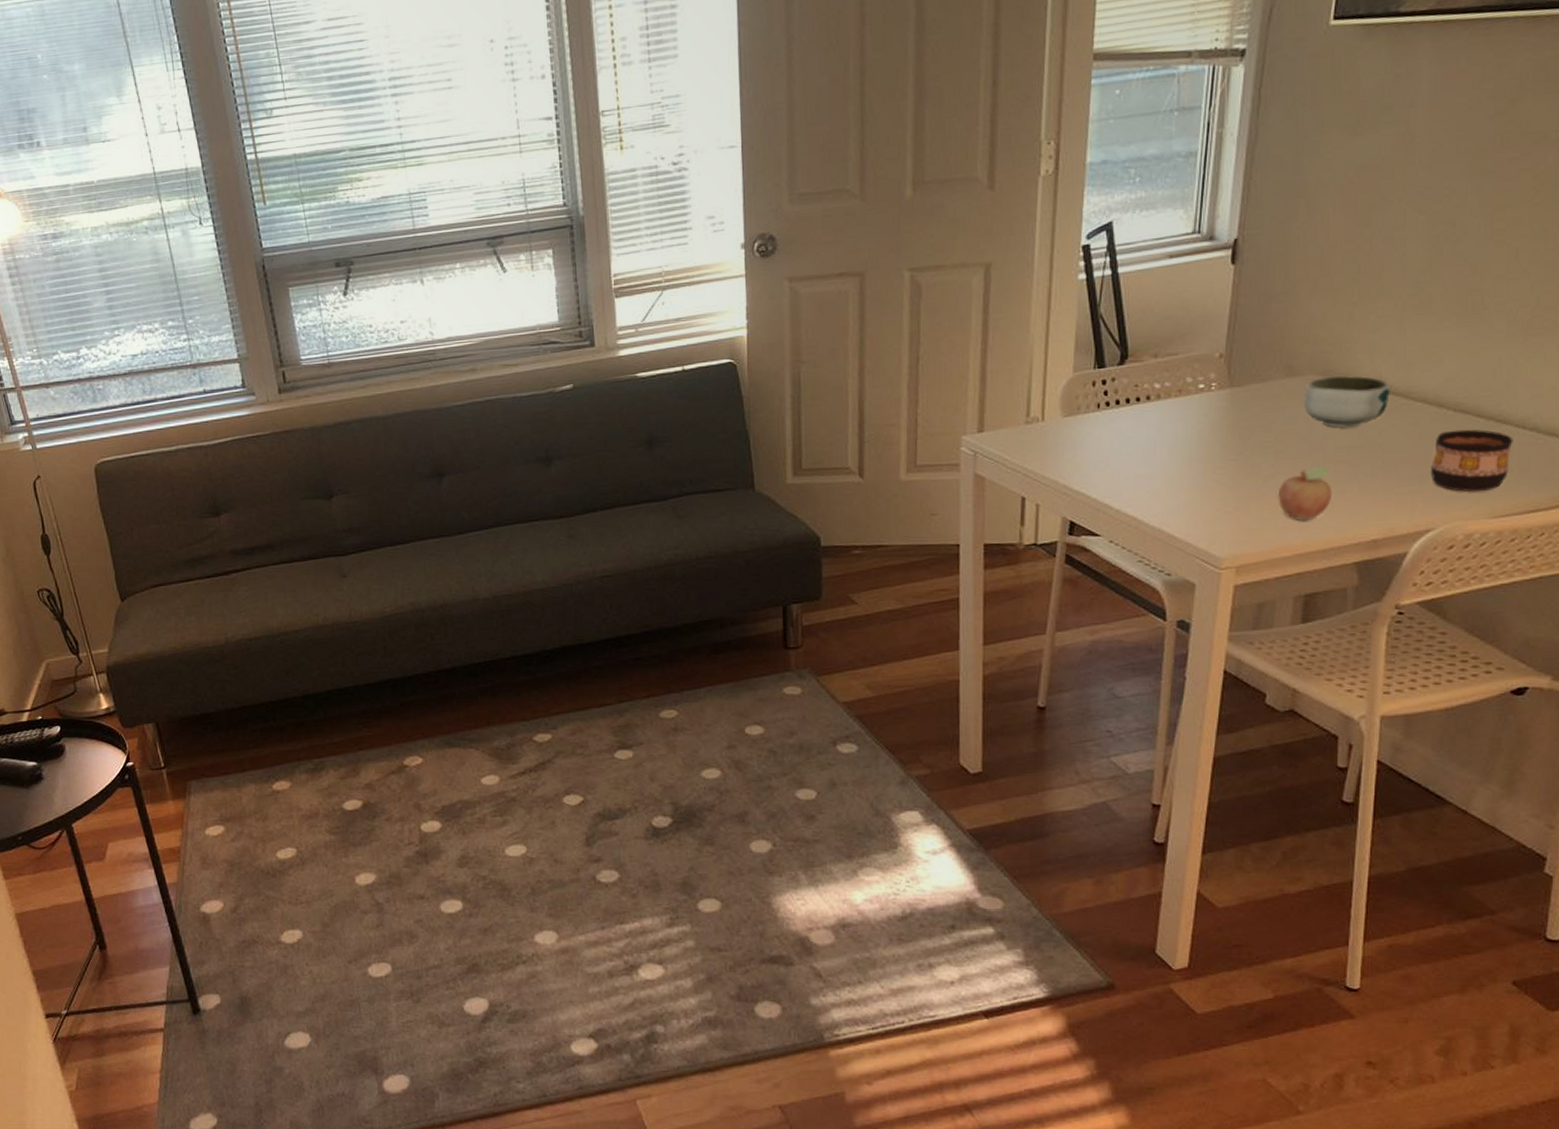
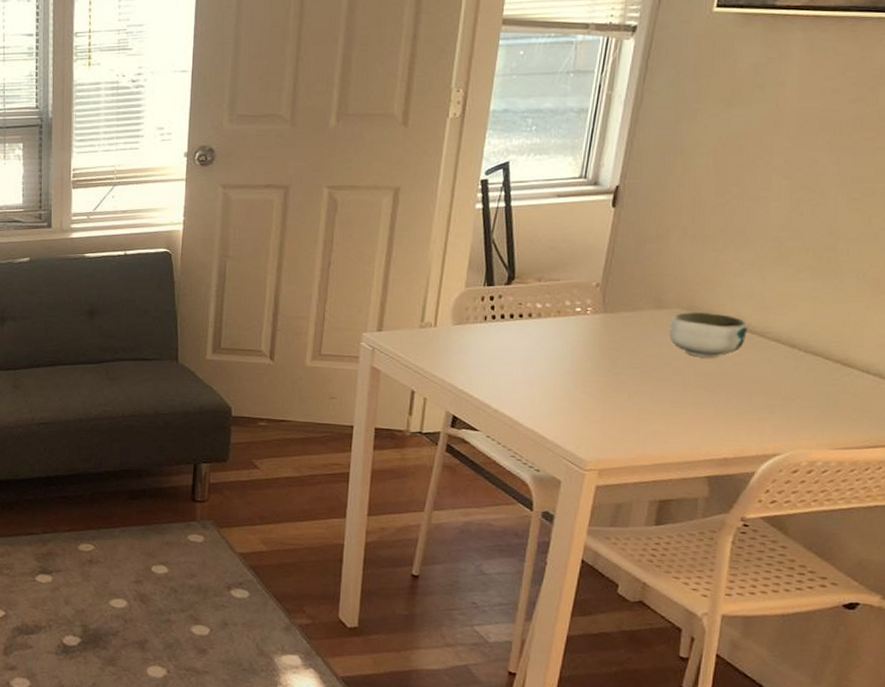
fruit: present [1278,465,1333,520] -> none [640,388,690,435]
cup: present [1430,429,1513,492] -> none [780,369,858,426]

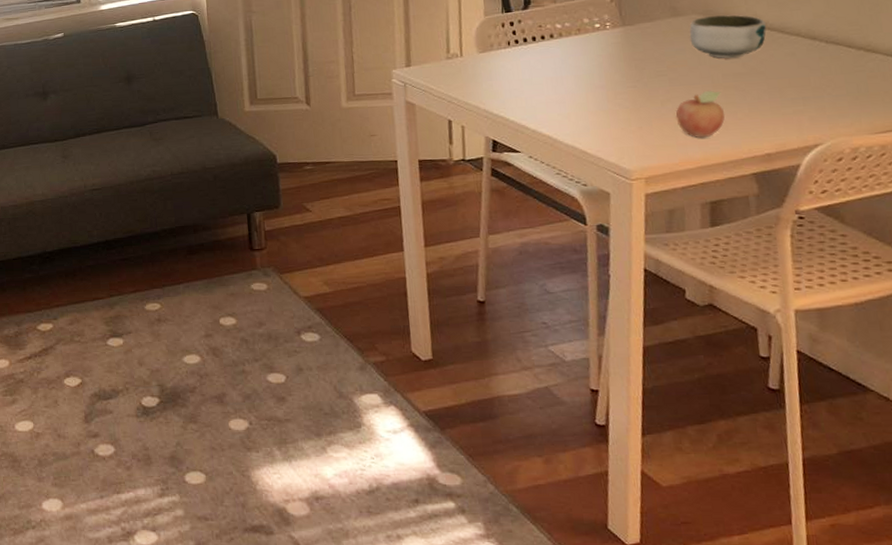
fruit: none [640,388,690,435] -> present [675,90,725,138]

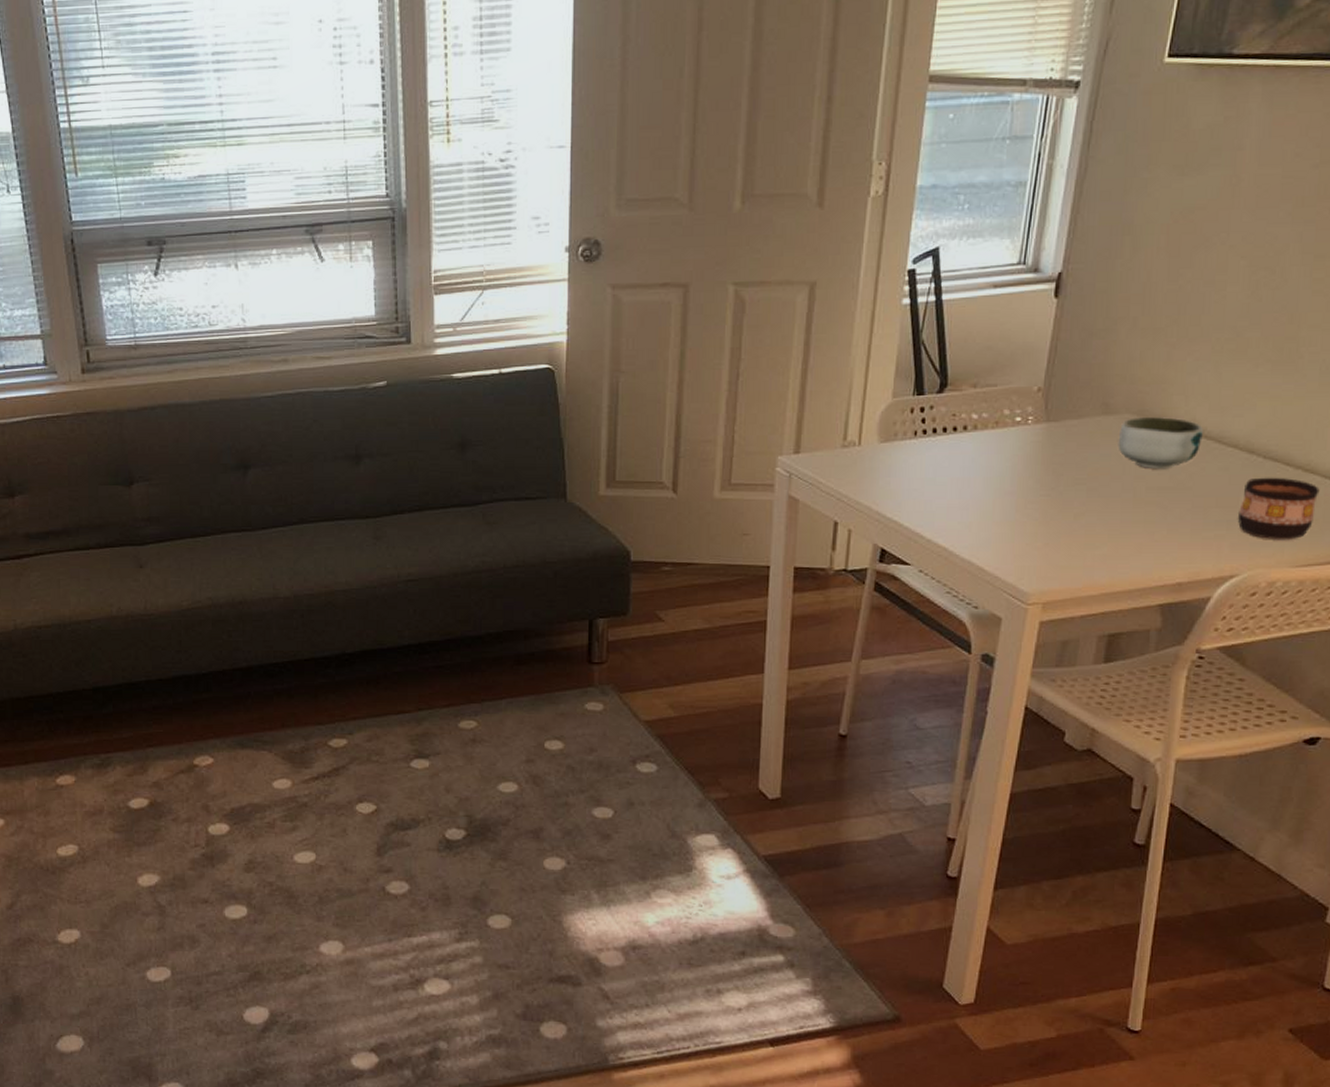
fruit: present [675,90,725,138] -> none [1087,505,1142,559]
cup: none [811,58,884,112] -> present [1237,477,1320,540]

